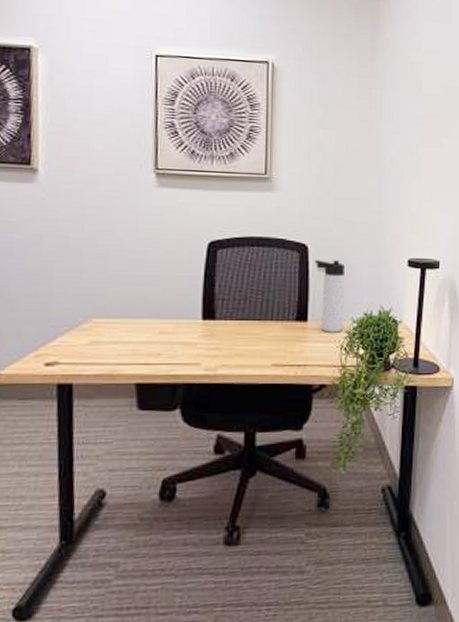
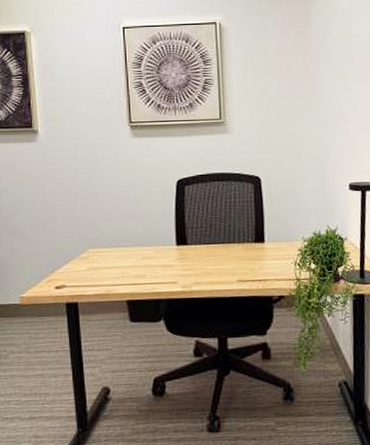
thermos bottle: present [314,260,346,333] -> none [267,189,296,251]

